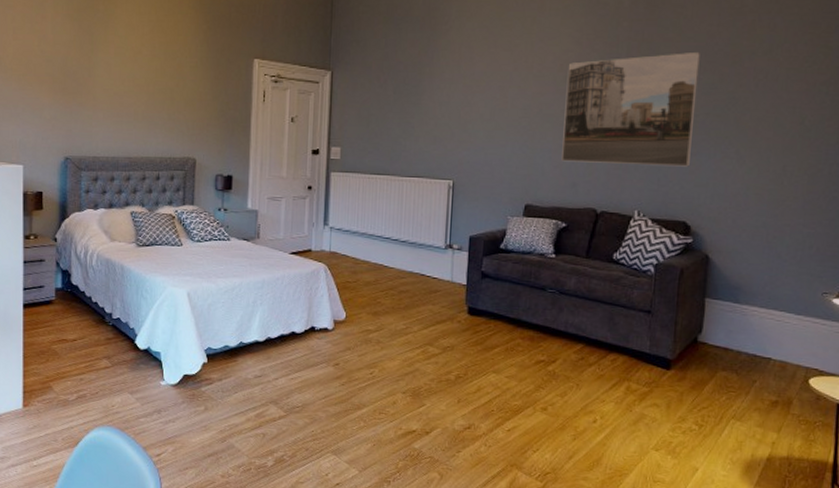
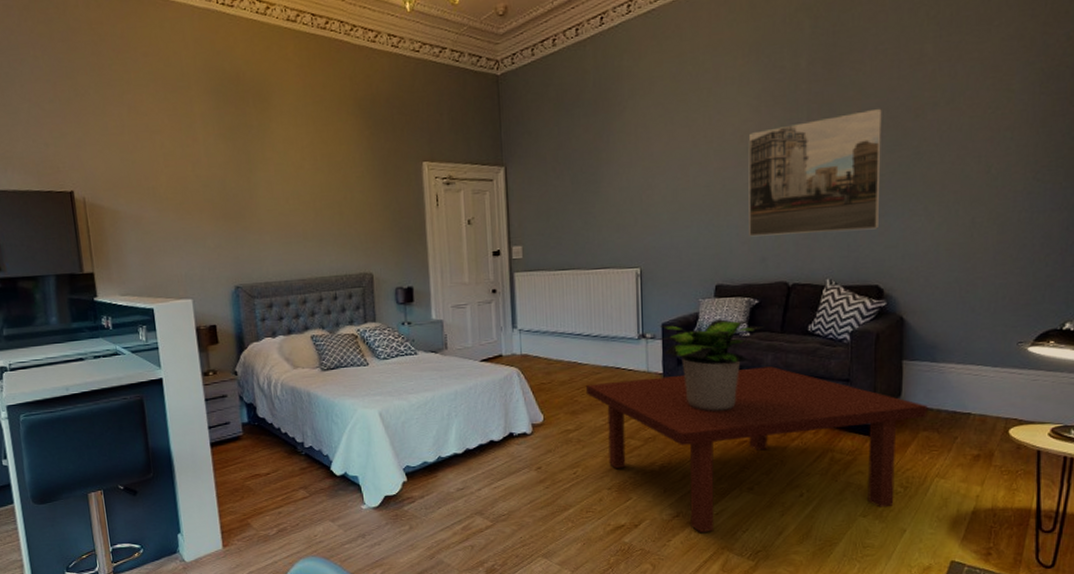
coffee table: none [389,287,728,448] -> present [585,366,928,532]
potted plant: none [463,237,570,328] -> present [656,319,764,411]

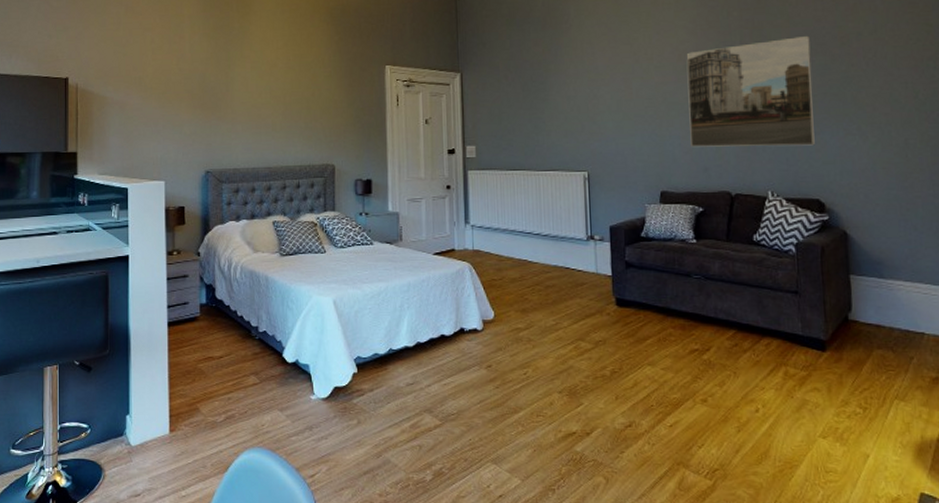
coffee table: present [585,366,928,532] -> none [535,274,880,445]
potted plant: present [656,319,764,411] -> none [605,225,710,317]

